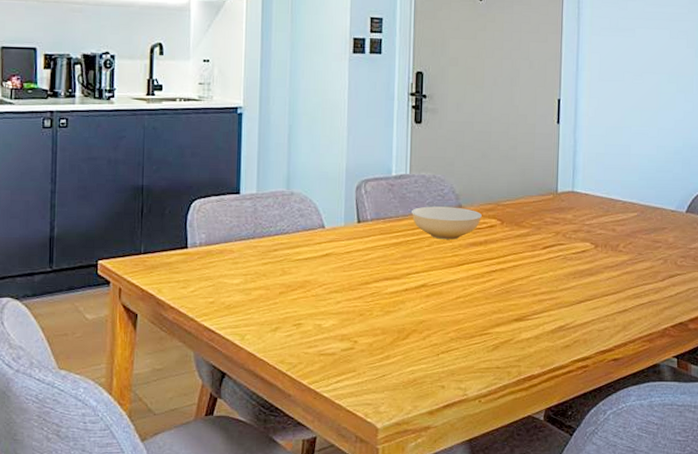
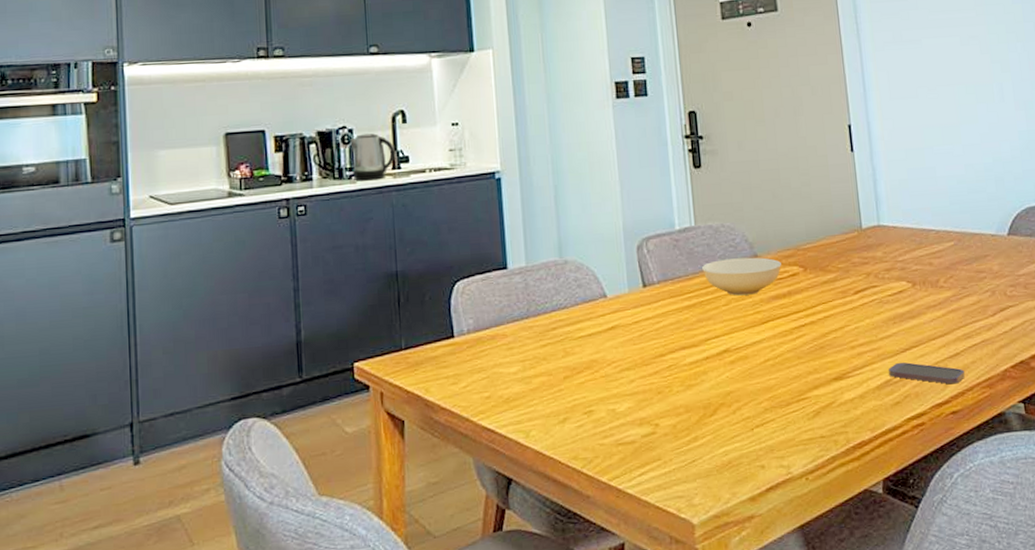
kettle: none [111,60,151,103] -> present [350,132,396,181]
mobile phone: none [562,312,629,336] -> present [888,362,965,385]

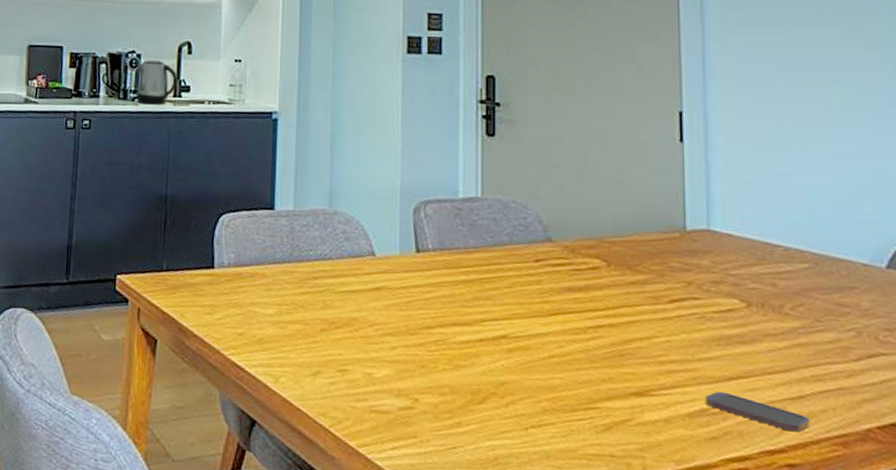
bowl: present [701,257,781,296] -> none [484,237,580,282]

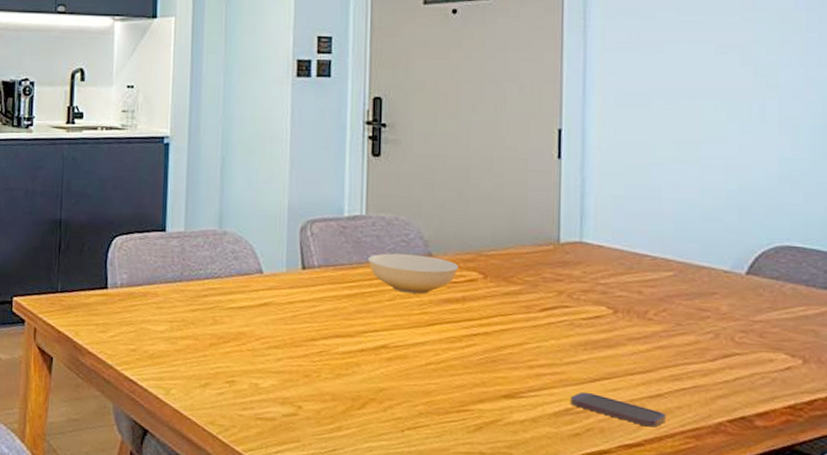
kettle: present [136,59,178,105] -> none [30,86,71,132]
bowl: none [484,237,580,282] -> present [367,253,458,294]

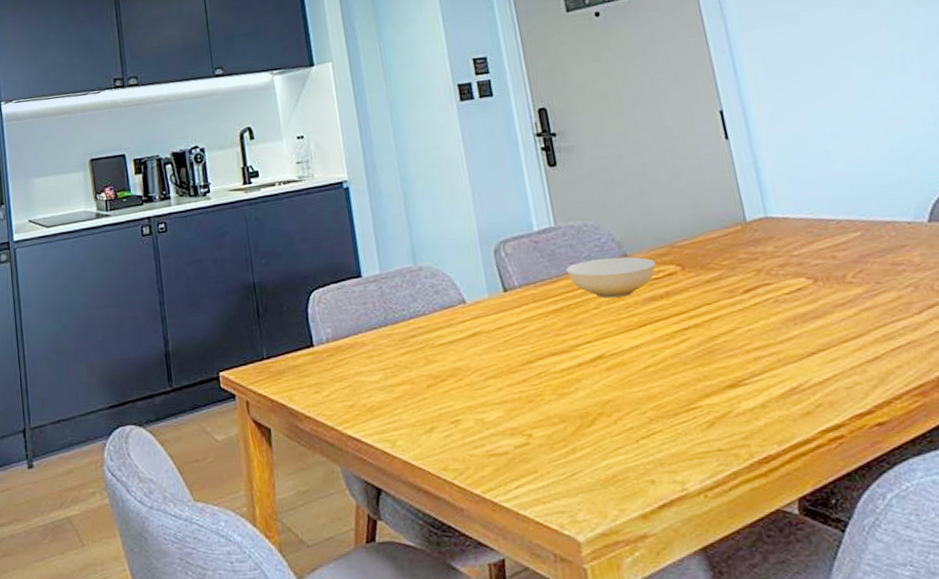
mobile phone: present [569,391,666,427] -> none [792,367,890,392]

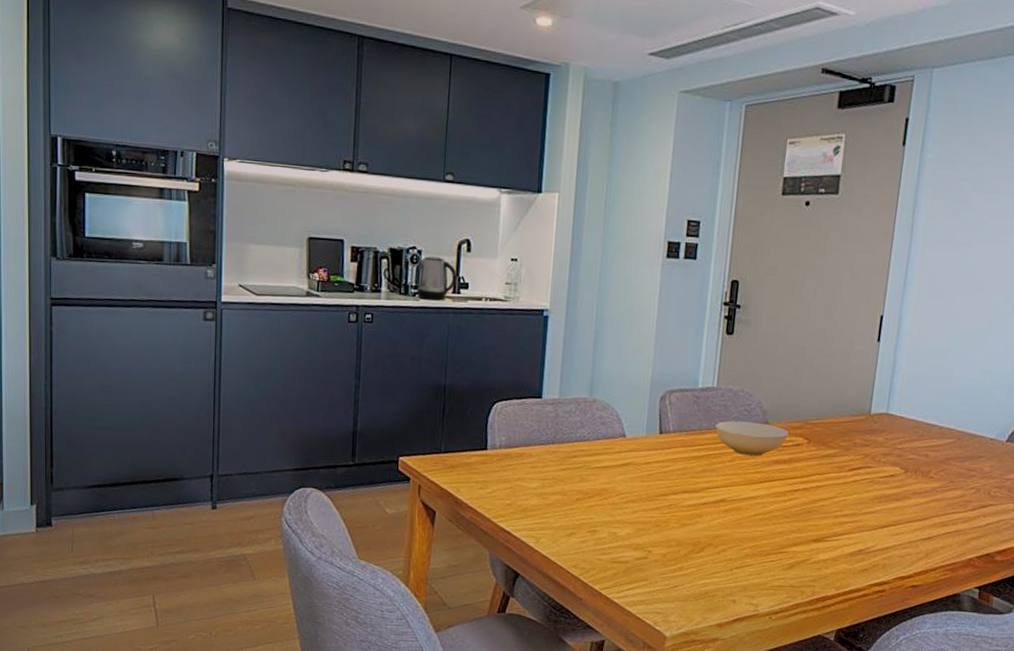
kettle: none [202,150,246,197] -> present [417,255,457,301]

